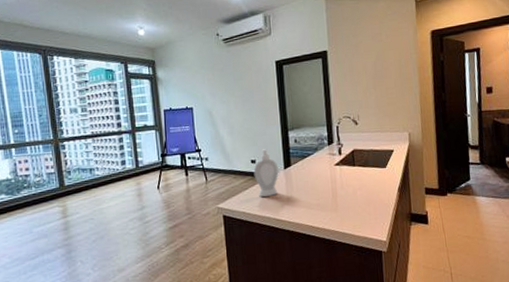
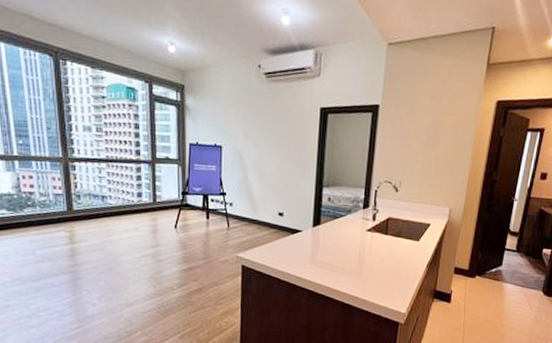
soap bottle: present [253,148,279,197] -> none [279,201,307,253]

